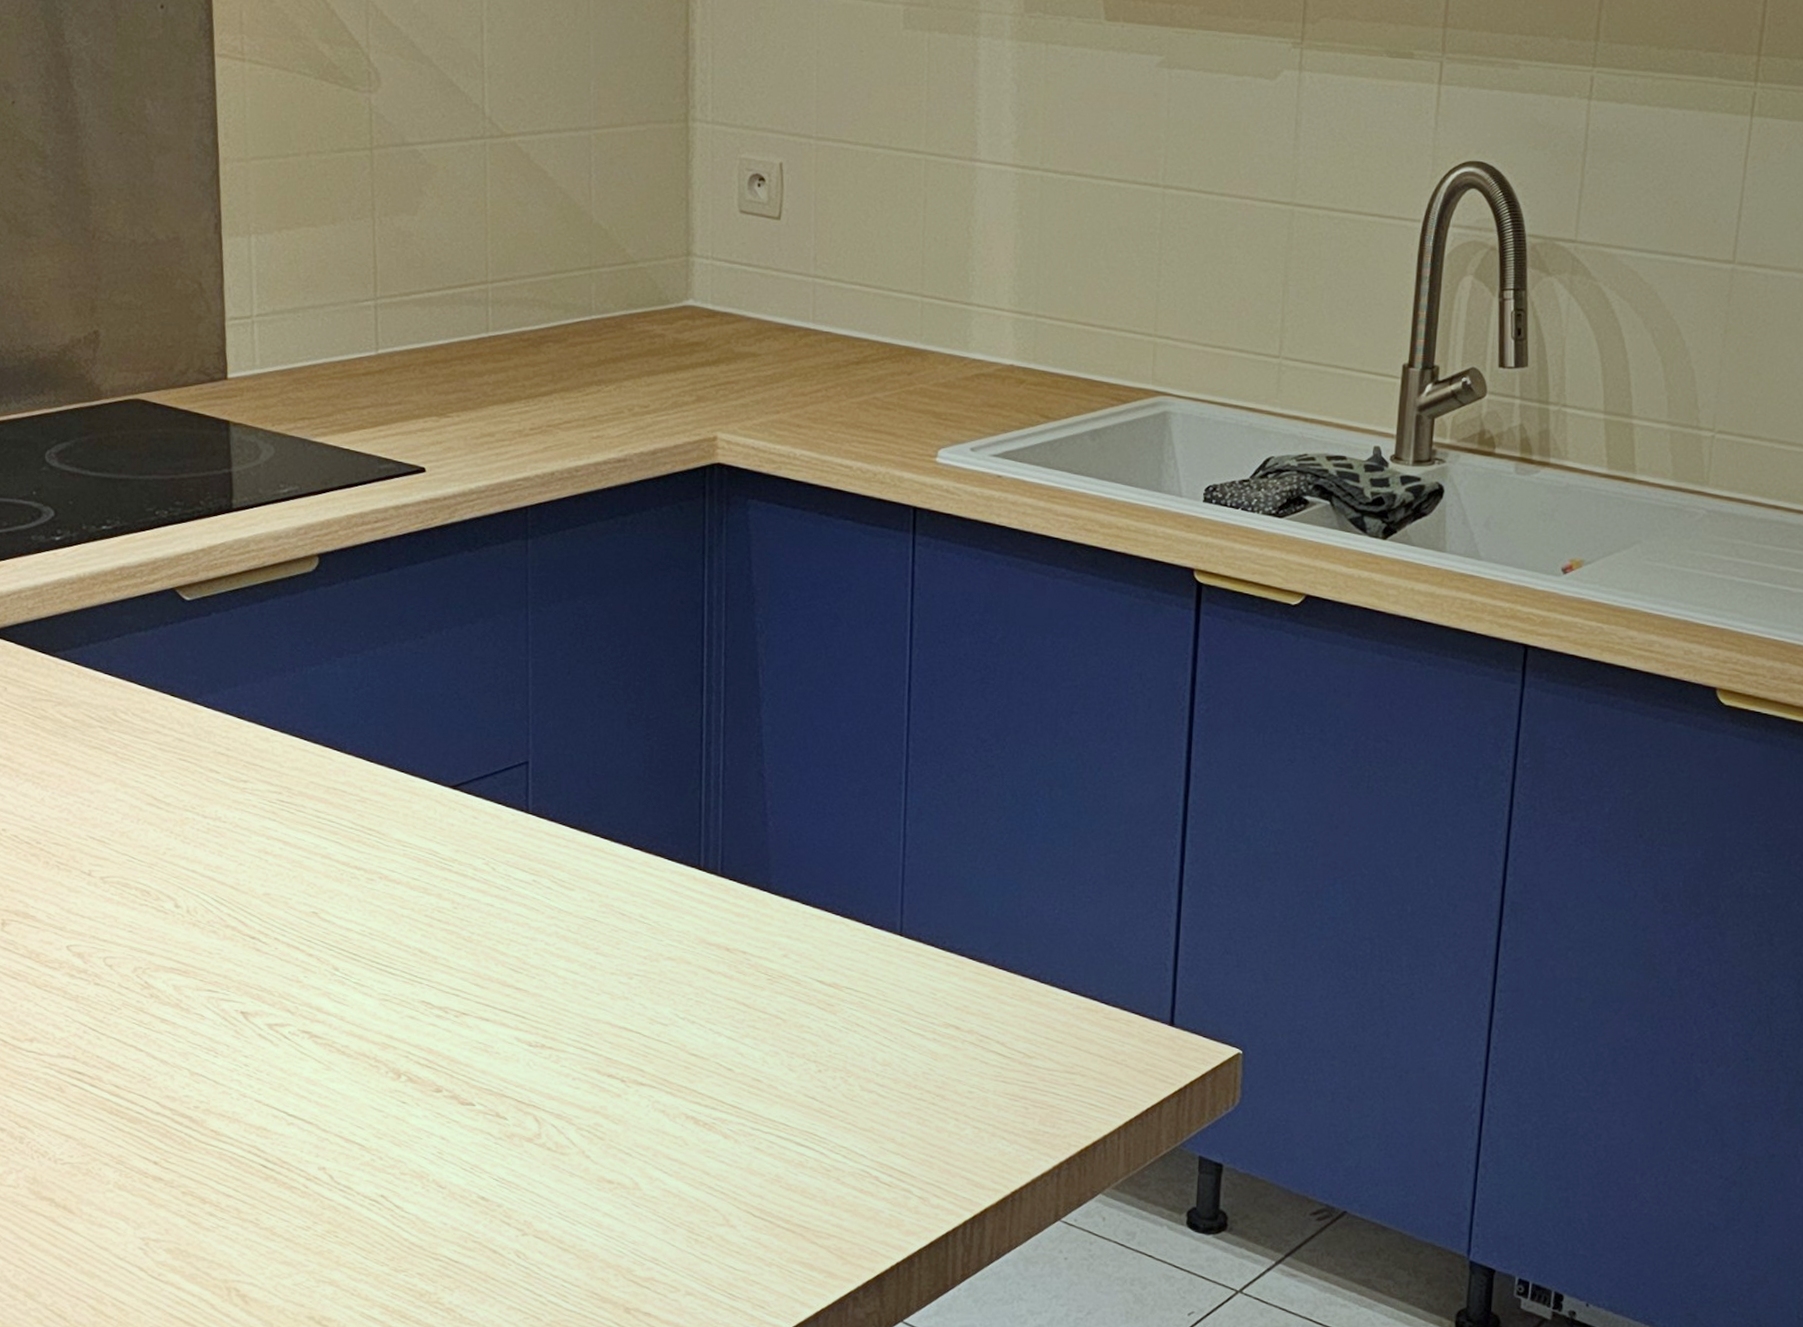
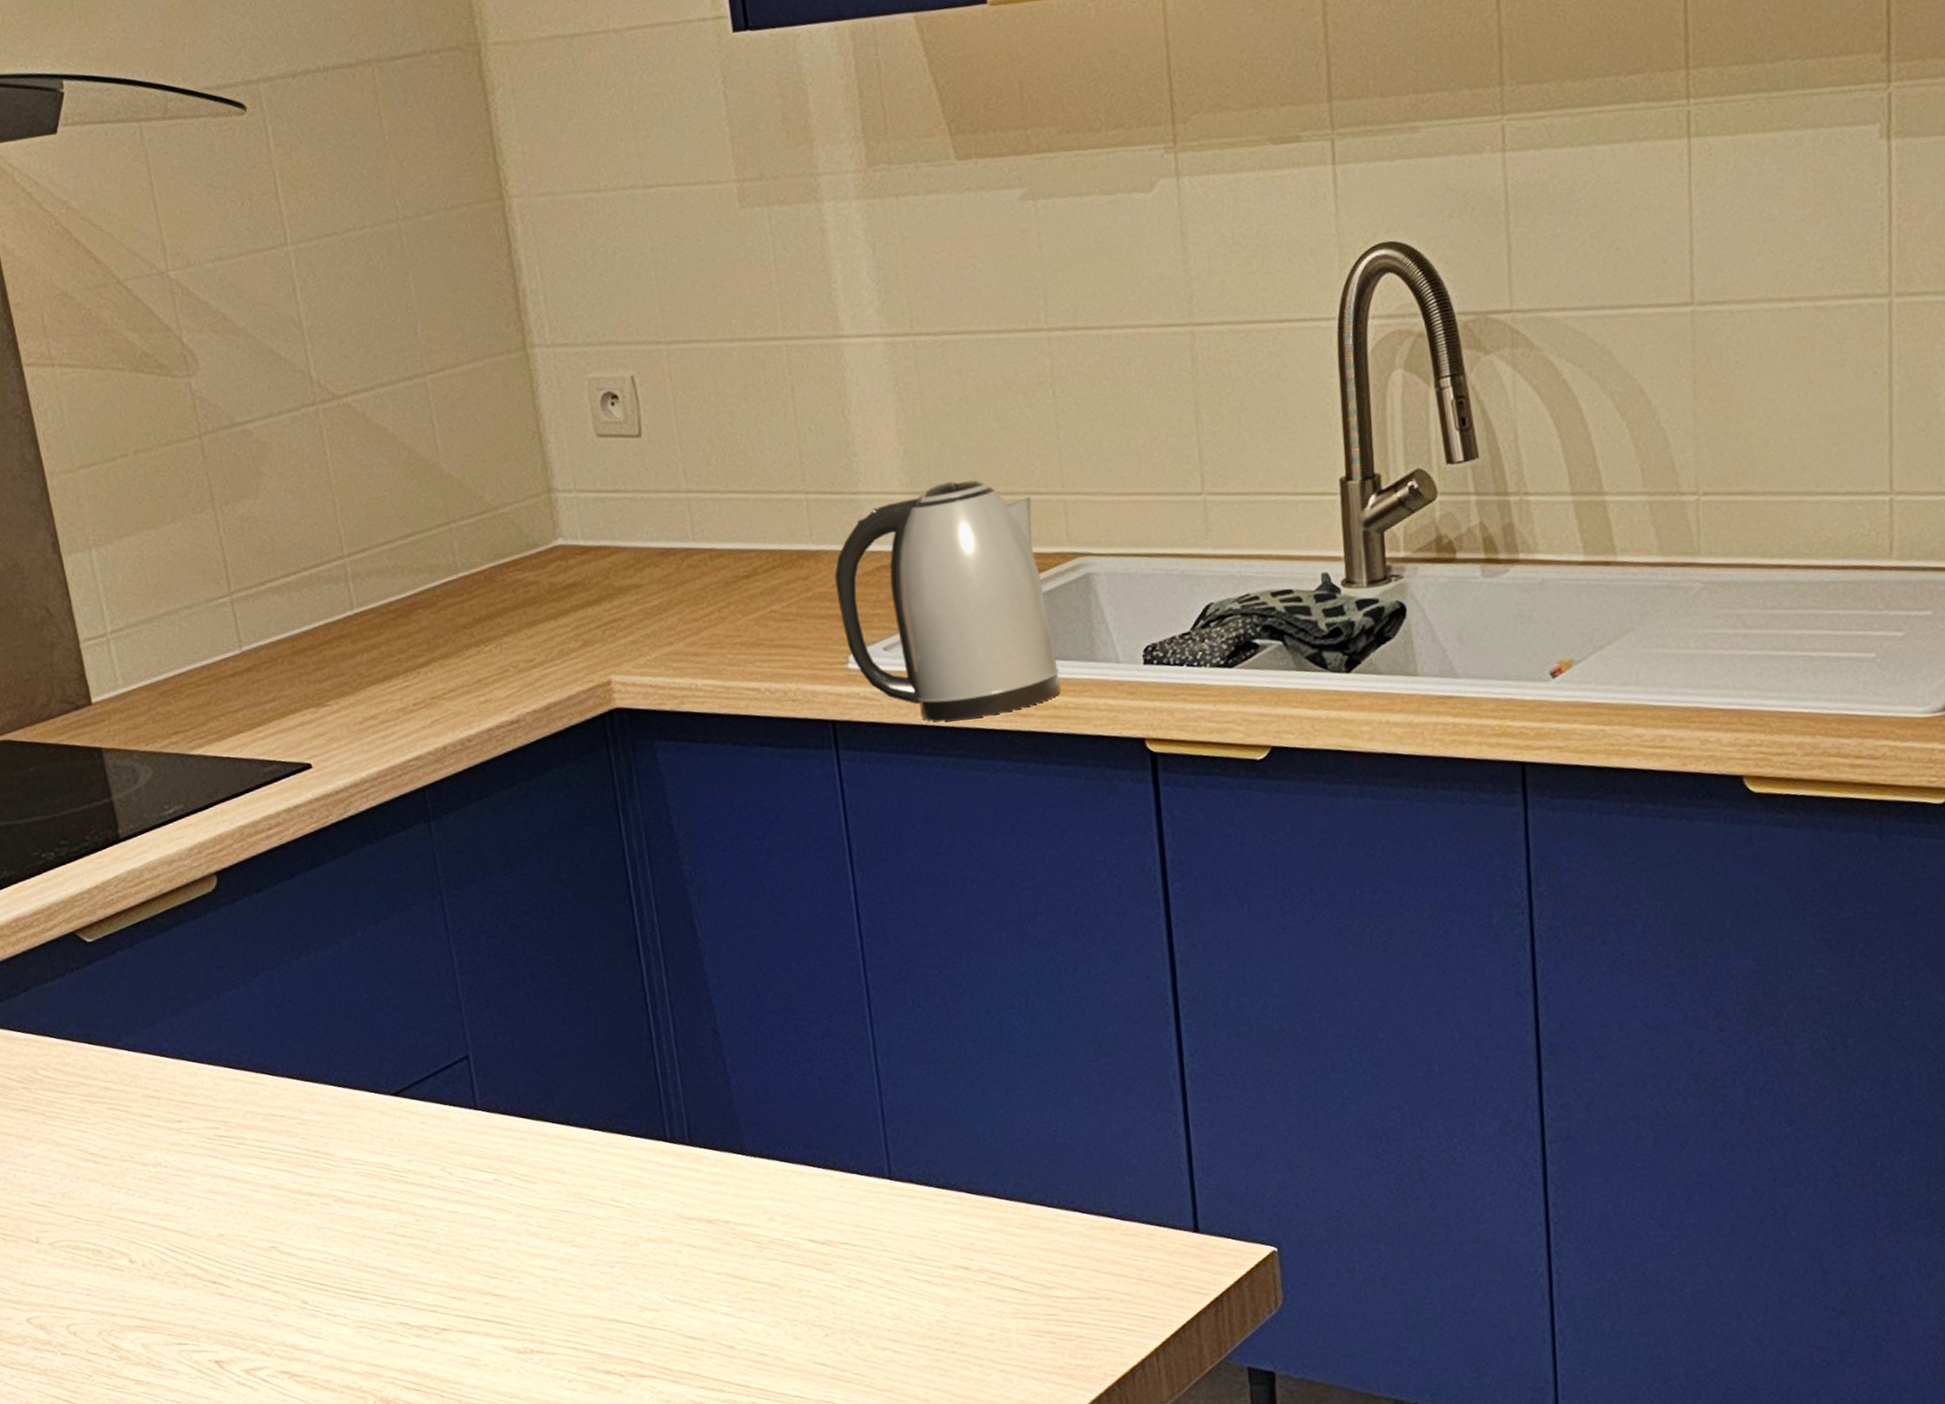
kettle: none [936,307,1127,526] -> present [834,480,1062,722]

